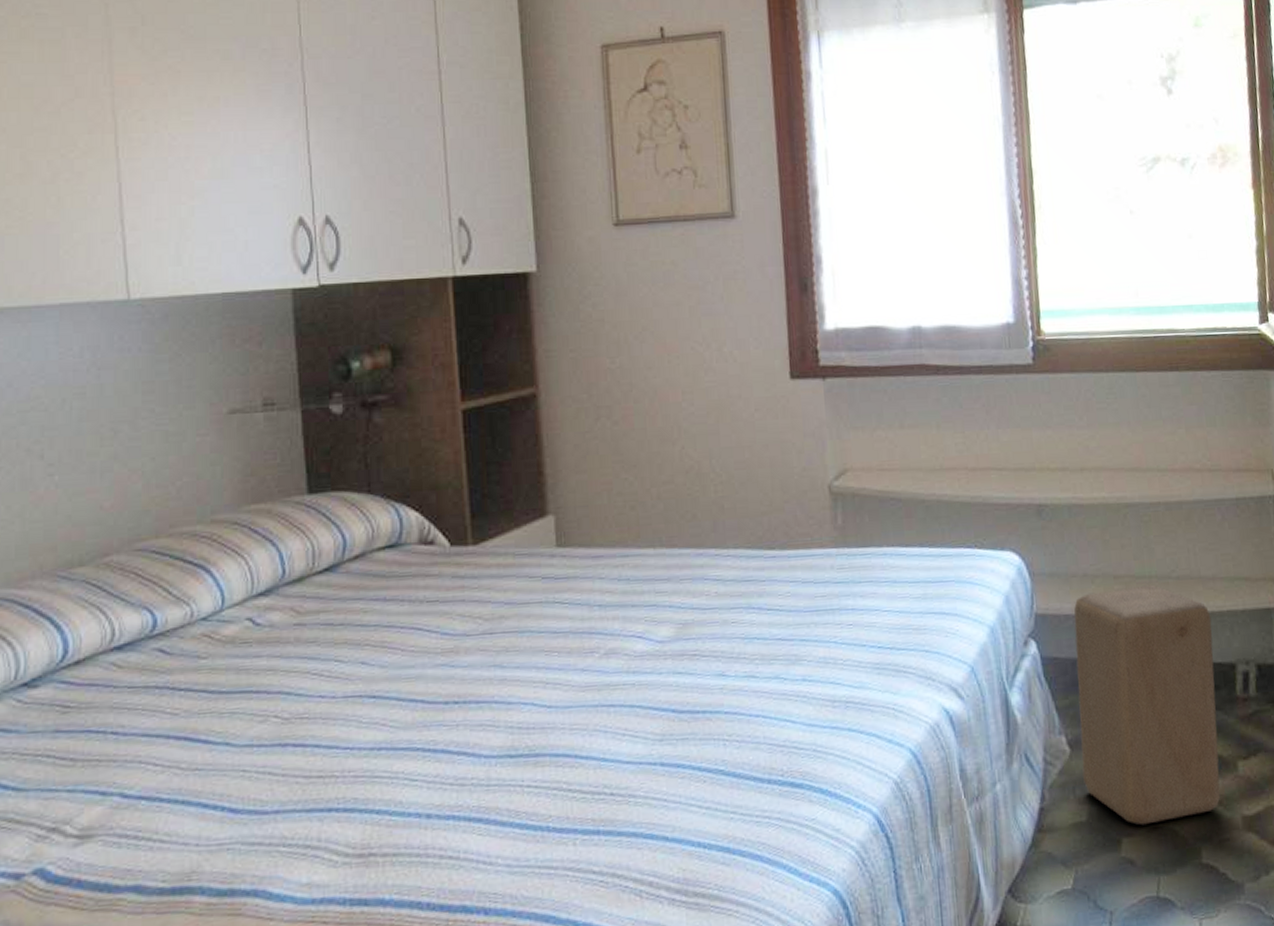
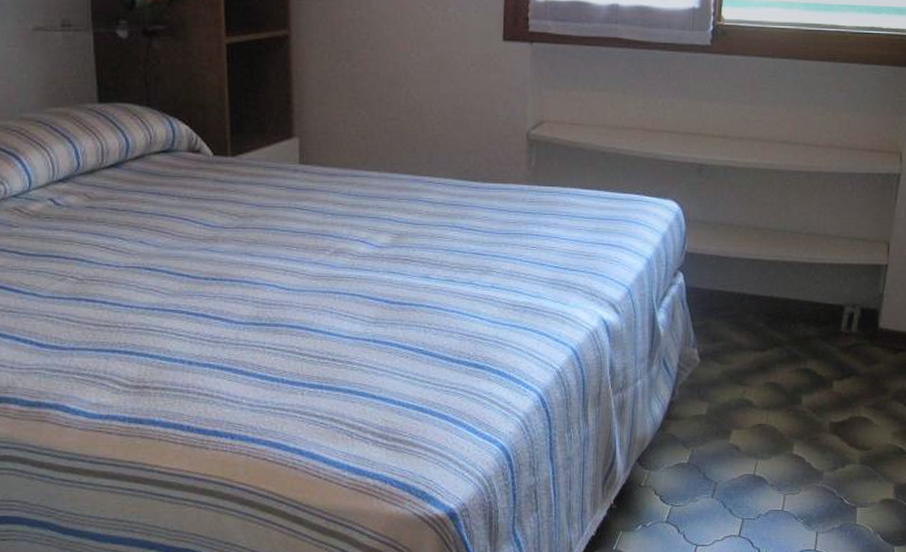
stool: present [1074,584,1221,825] -> none [708,237,830,422]

